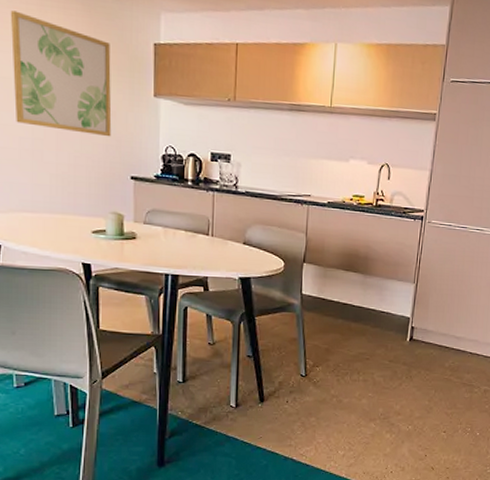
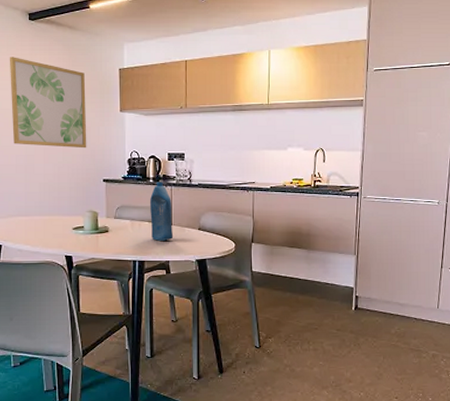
bottle: none [187,185,214,254] -> present [150,181,174,241]

